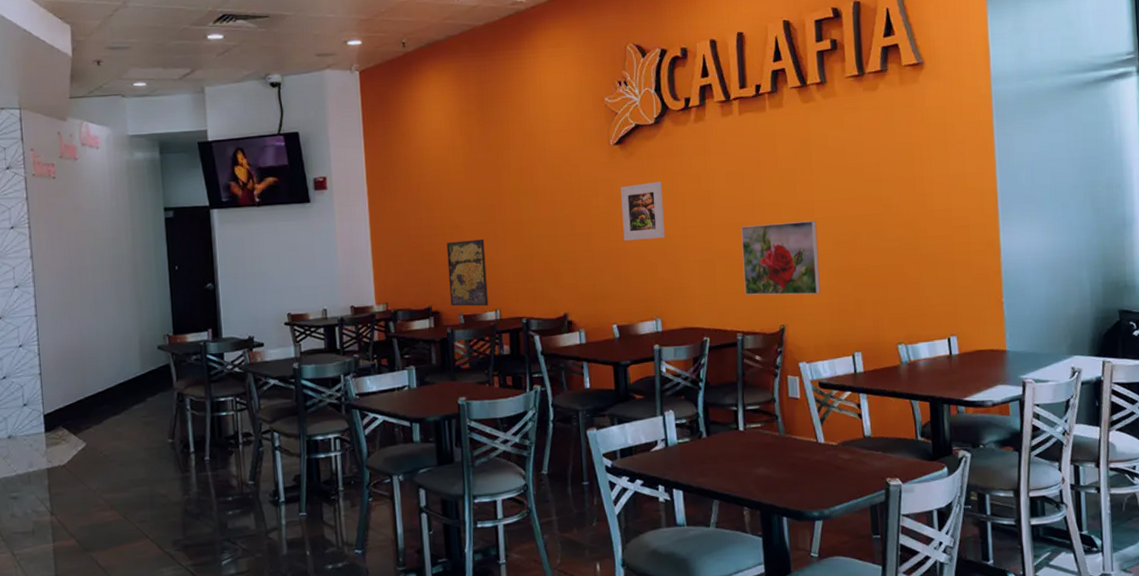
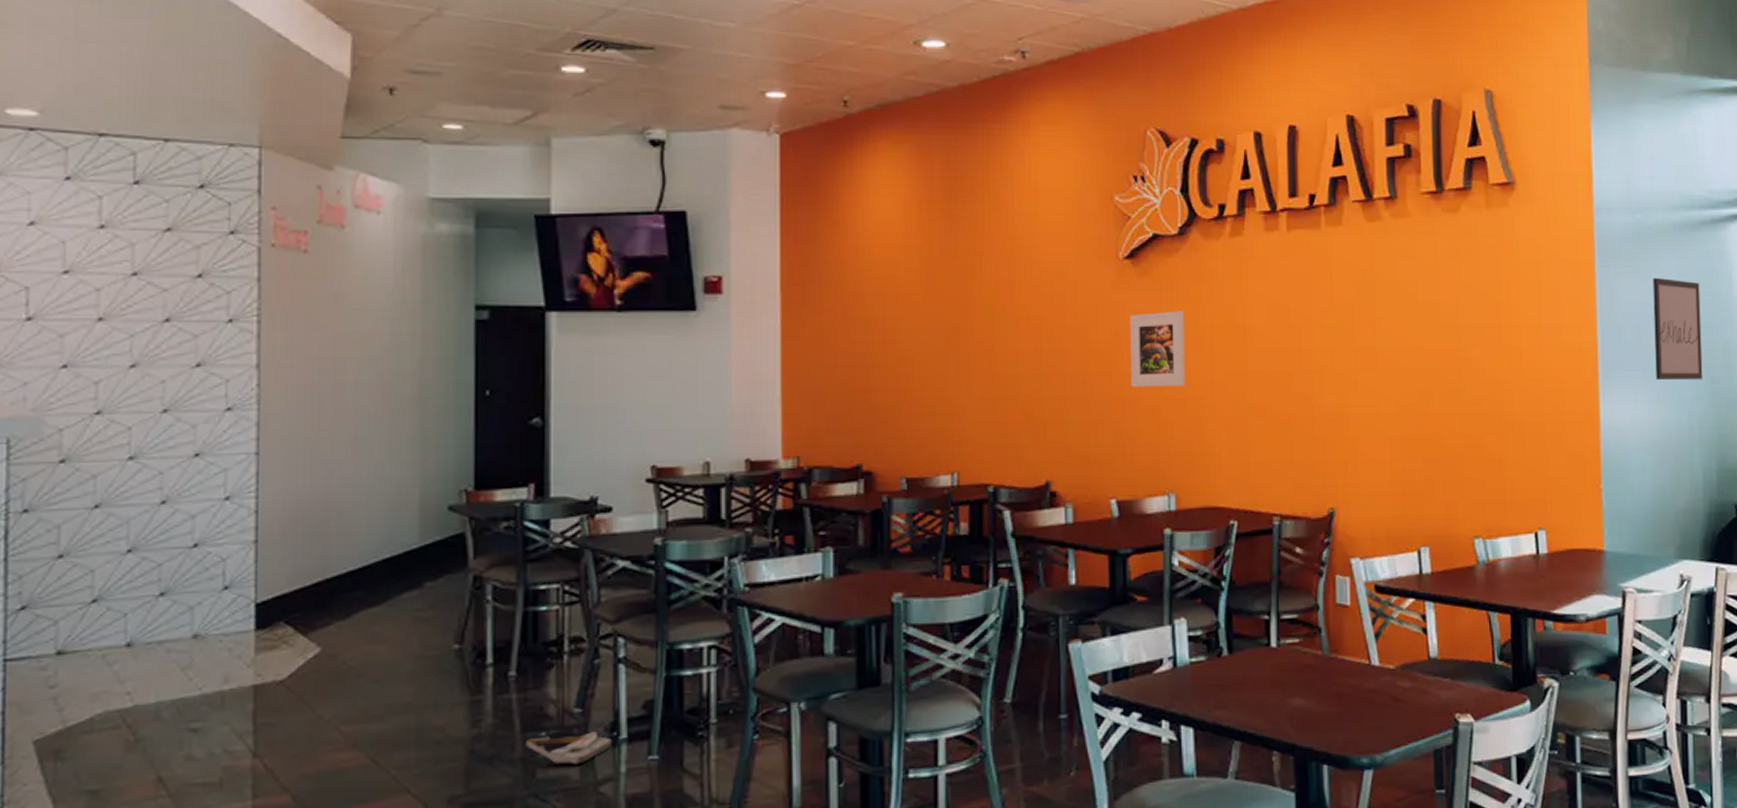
bag: none [219,497,275,519] -> present [526,731,613,765]
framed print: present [446,239,489,307] -> none [888,375,942,468]
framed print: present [741,221,821,295] -> none [1283,374,1381,470]
wall art: none [1043,130,1089,213] -> present [1652,277,1703,381]

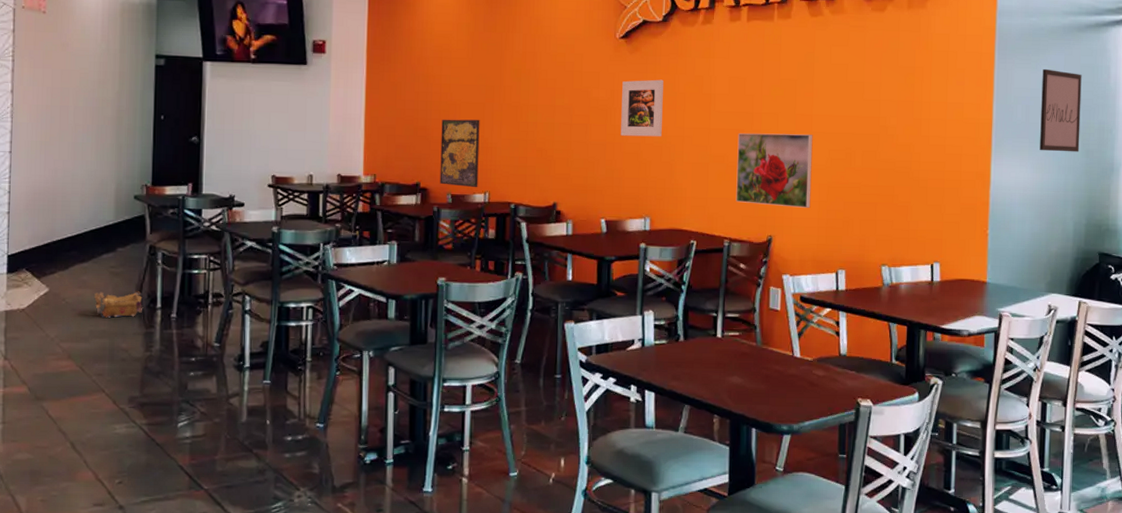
cardboard box: none [391,641,465,684] -> present [94,290,143,318]
bag: present [526,731,613,765] -> none [182,360,240,382]
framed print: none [888,375,942,468] -> present [439,119,480,188]
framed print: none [1283,374,1381,470] -> present [736,133,813,208]

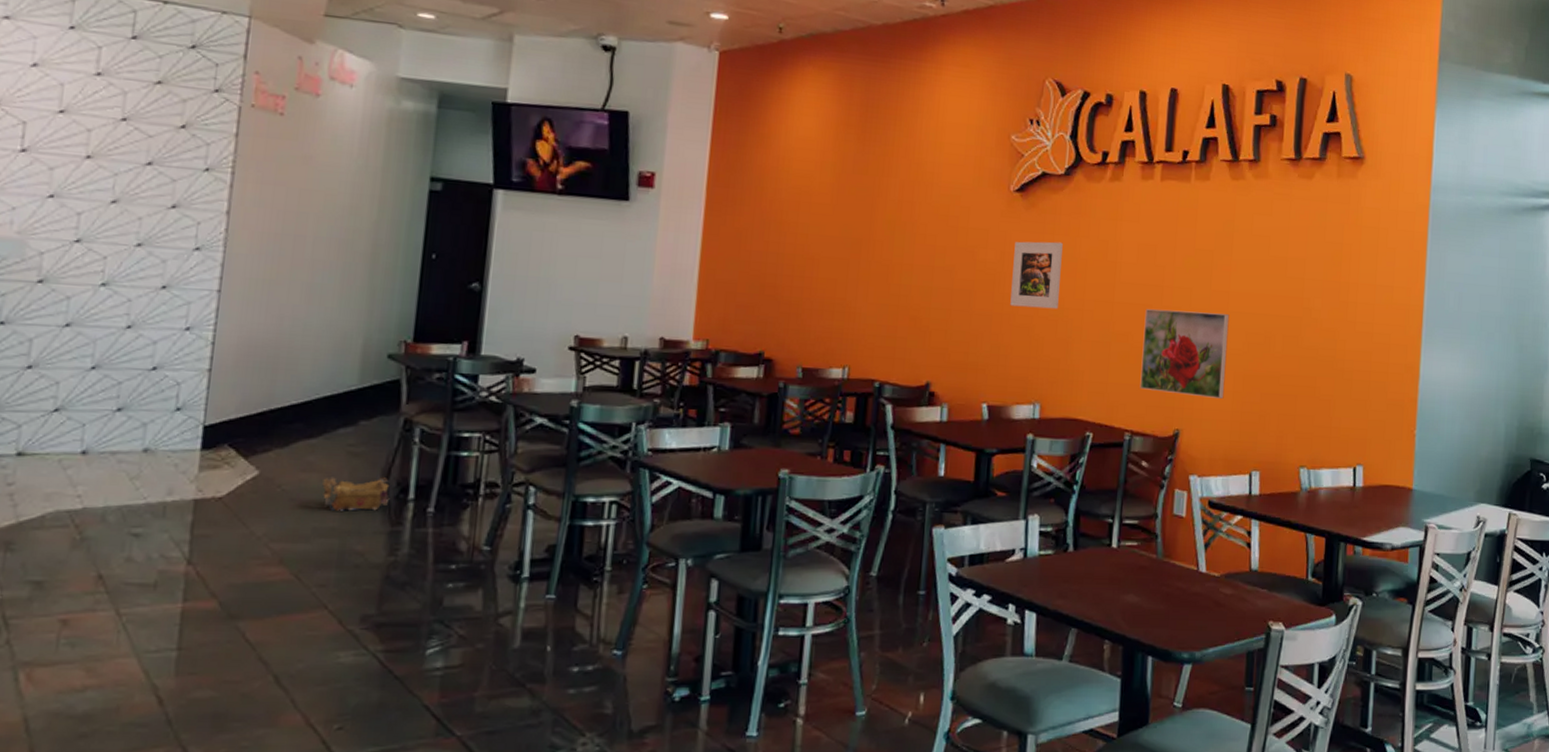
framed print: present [439,119,480,188] -> none [788,276,843,361]
wall art: present [1040,68,1082,152] -> none [1472,252,1517,347]

